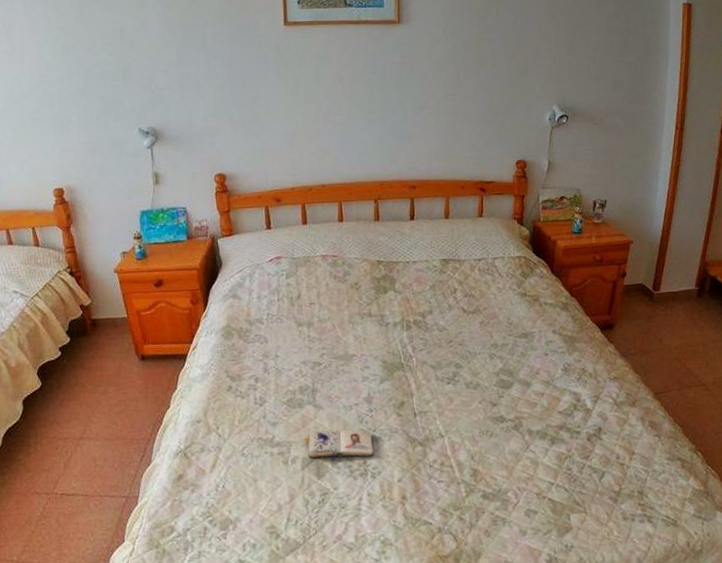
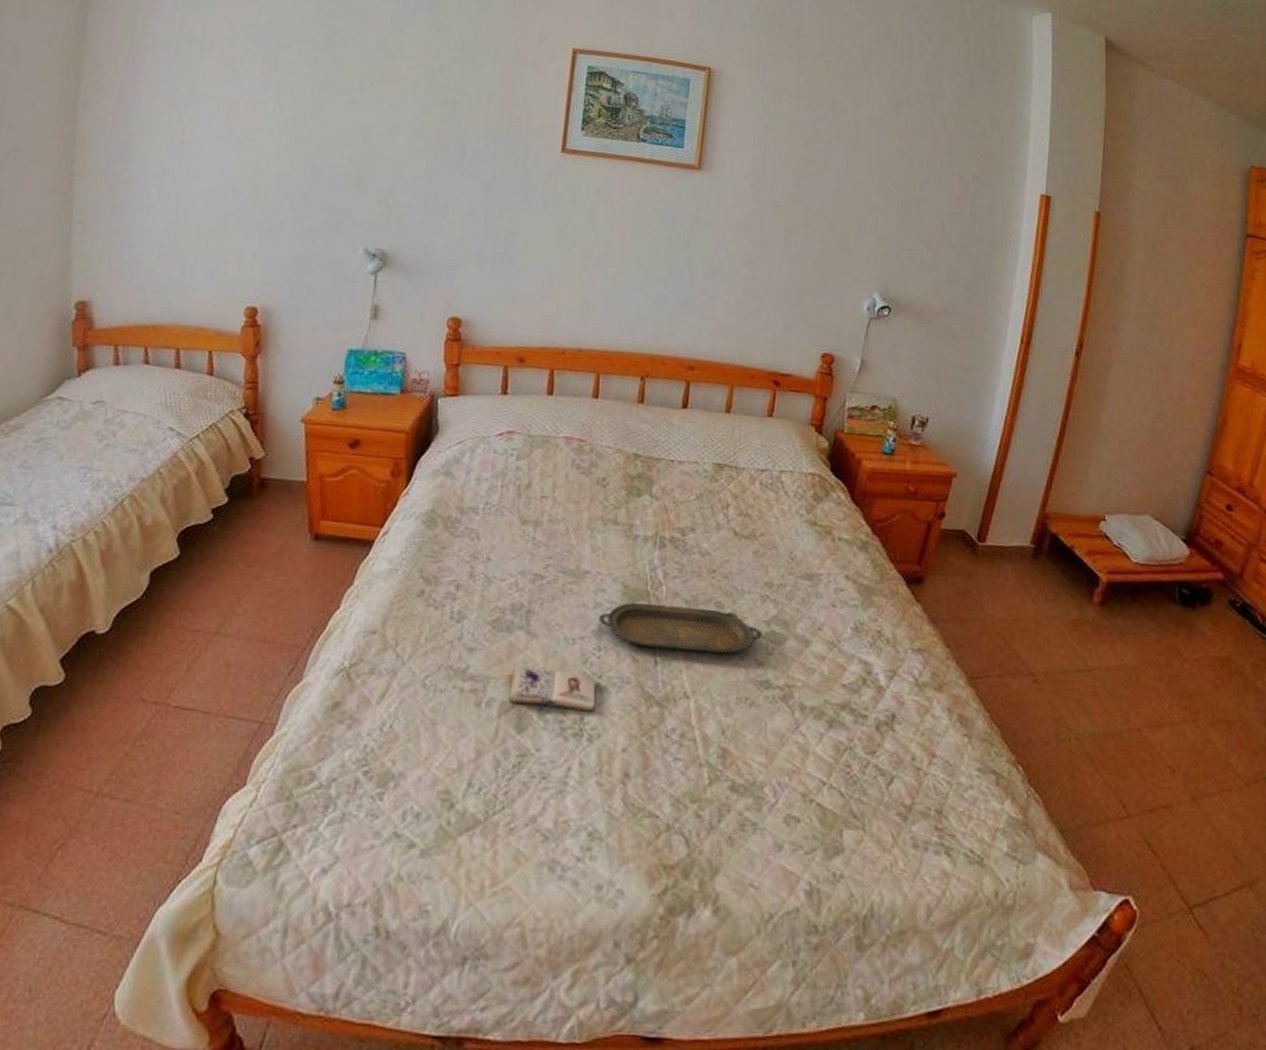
serving tray: none [367,370,494,405] -> present [599,603,762,654]

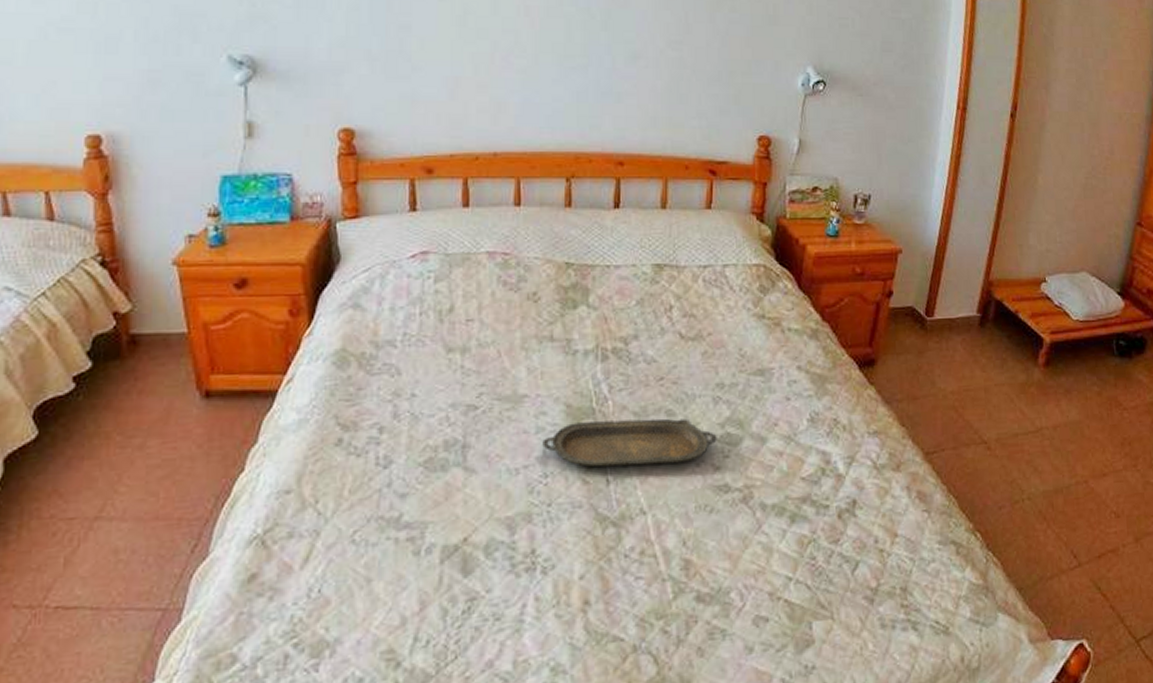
paperback book: present [505,664,596,712] -> none [444,502,546,551]

